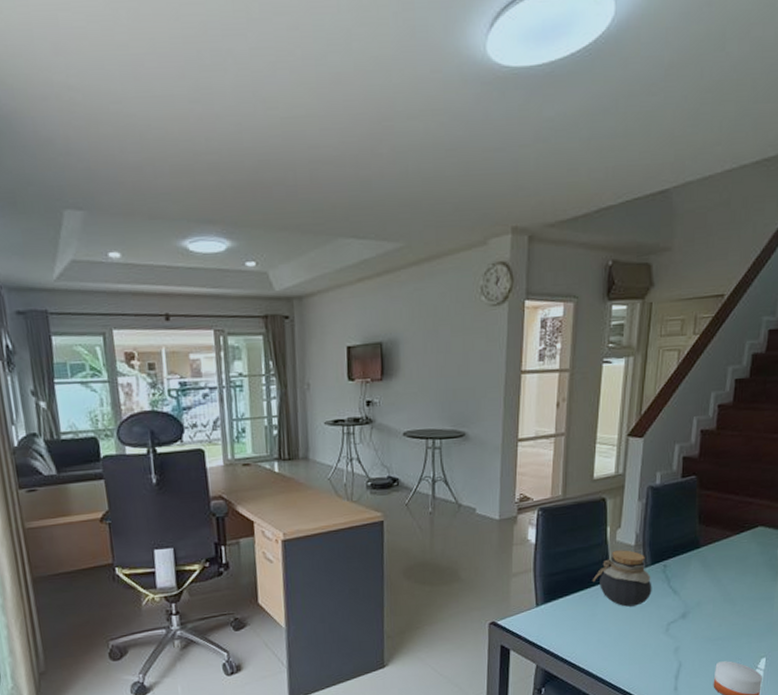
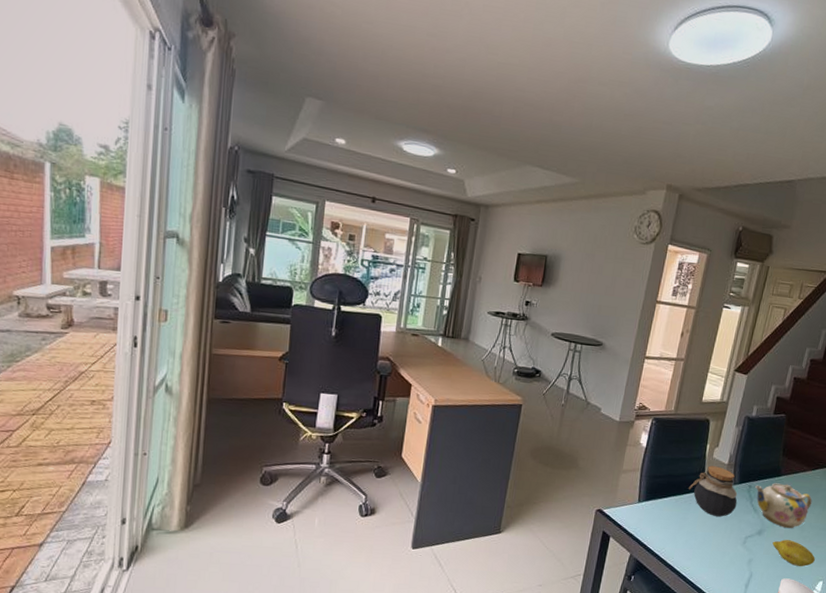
teapot: none [671,555,742,606] -> present [755,483,812,529]
fruit: none [700,618,753,646] -> present [772,539,815,567]

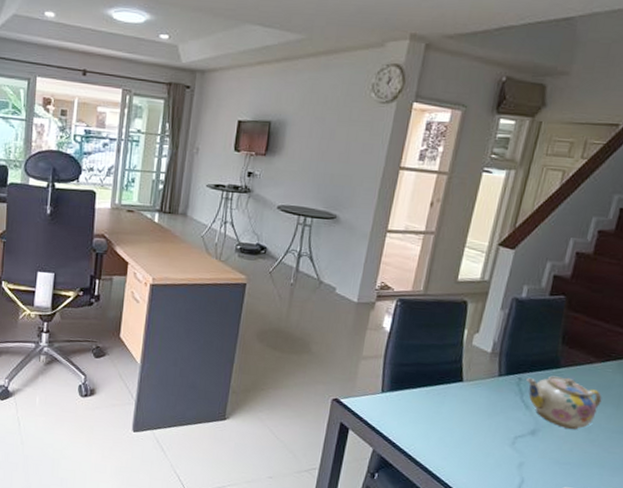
jar: present [688,465,738,517] -> none [441,354,504,413]
fruit: present [772,539,815,567] -> none [549,442,607,475]

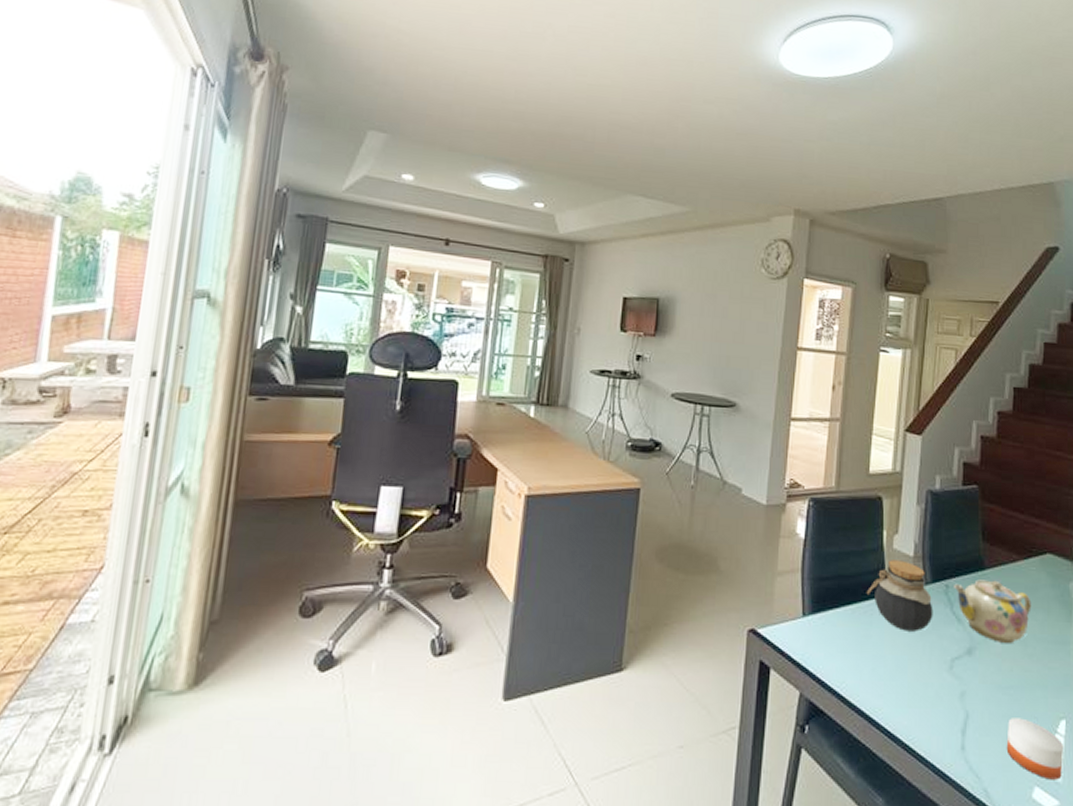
jar: none [441,354,504,413] -> present [866,560,933,632]

